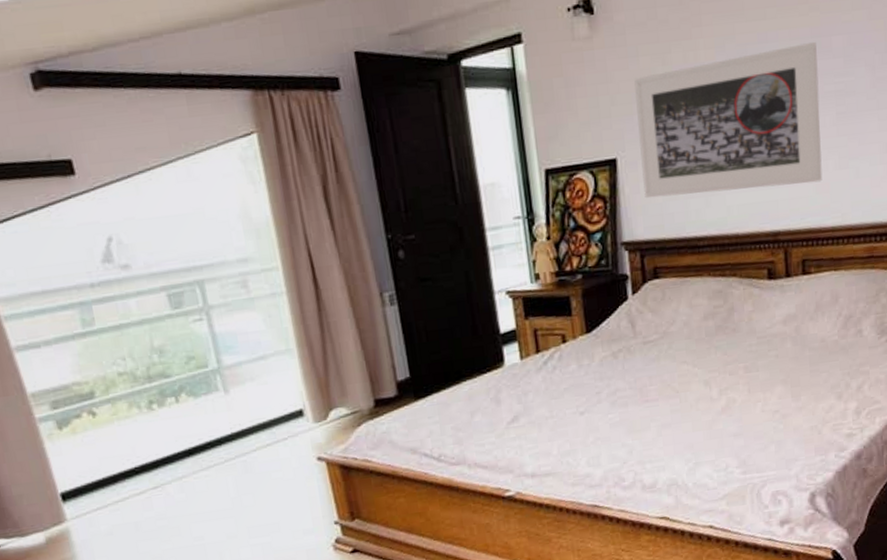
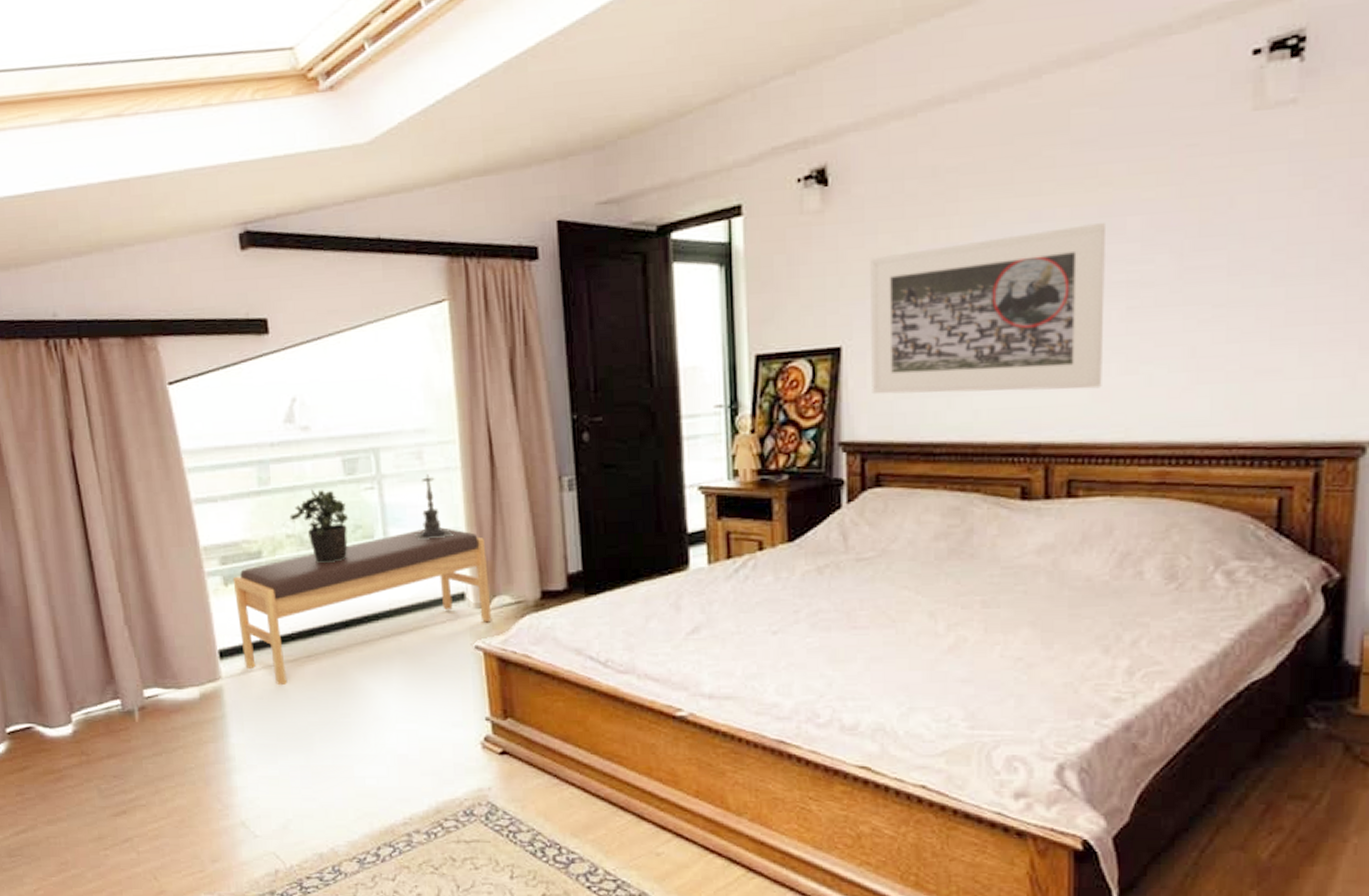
bench: none [66,350,331,520] -> present [232,527,492,686]
potted plant: none [119,326,183,397] -> present [289,489,349,564]
candle holder: none [248,301,286,366] -> present [415,474,453,541]

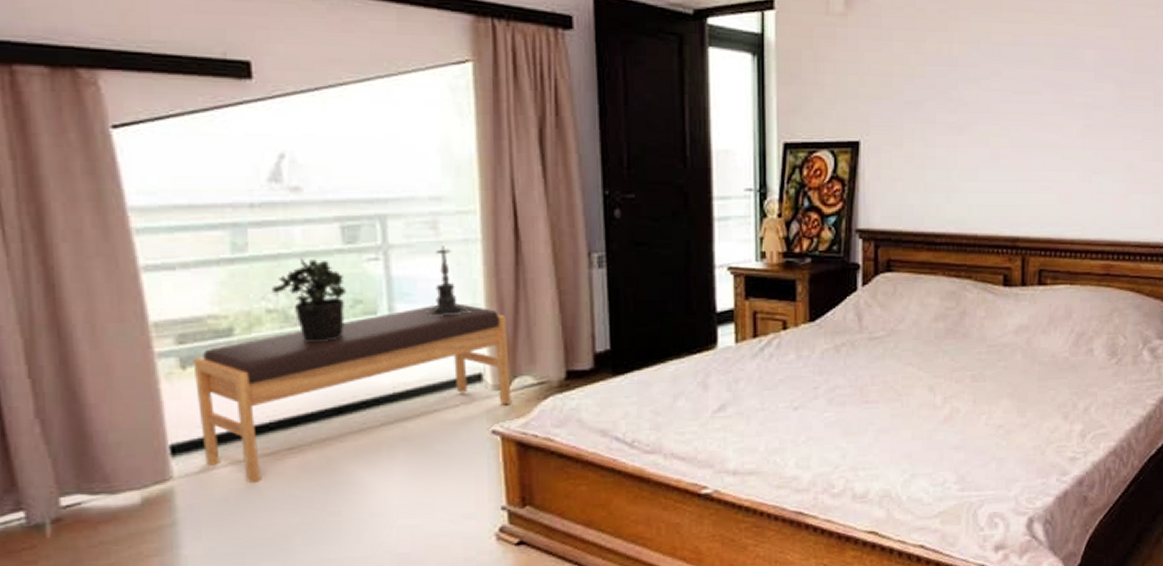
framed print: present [870,222,1105,395] -> none [885,51,1069,192]

